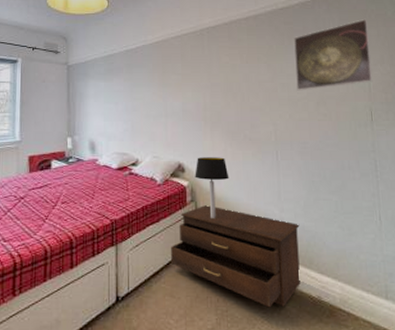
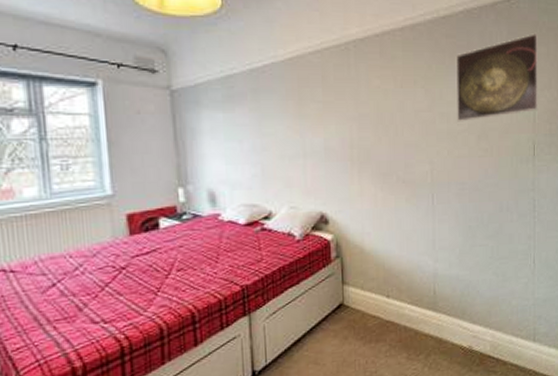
drawer: present [171,205,301,308] -> none [314,260,454,364]
table lamp: present [195,157,229,218] -> none [340,204,380,275]

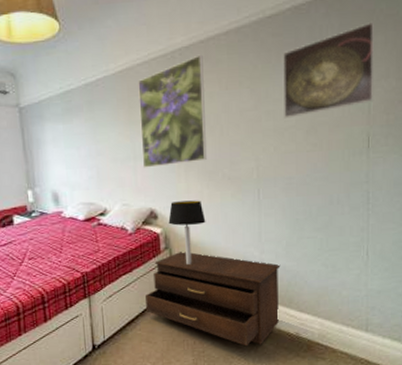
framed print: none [309,48,382,167] -> present [138,54,208,168]
drawer: none [314,260,454,364] -> present [145,251,281,347]
table lamp: none [340,204,380,275] -> present [168,200,206,265]

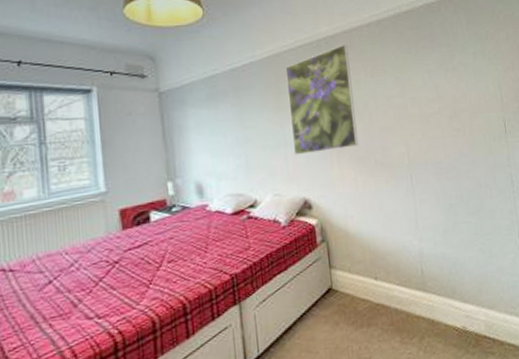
drawer: present [145,251,281,347] -> none [303,244,445,347]
table lamp: present [168,200,206,265] -> none [323,187,362,258]
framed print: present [283,21,375,119] -> none [421,20,505,106]

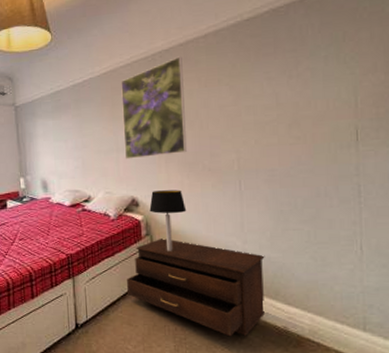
drawer: none [303,244,445,347] -> present [127,239,265,337]
table lamp: none [323,187,362,258] -> present [149,190,187,251]

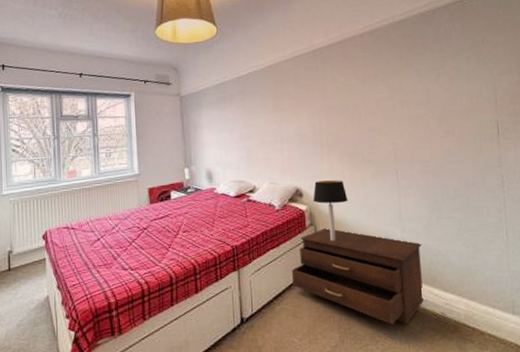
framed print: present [121,56,188,159] -> none [284,52,348,150]

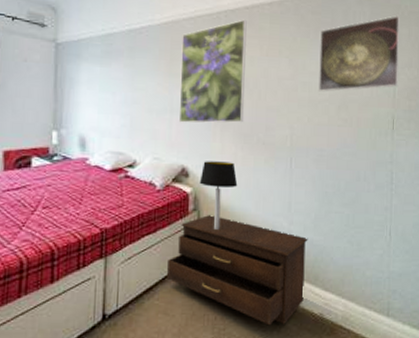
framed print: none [284,52,348,150] -> present [178,19,247,123]
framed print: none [413,25,500,108] -> present [318,15,400,92]

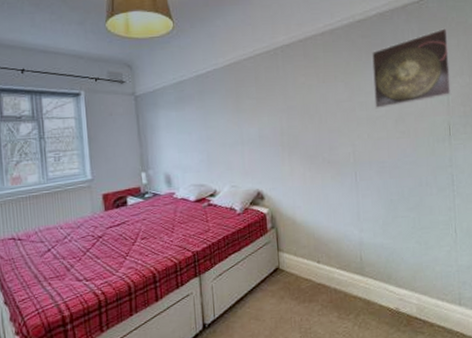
drawer: present [167,215,308,326] -> none [254,231,380,322]
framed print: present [178,19,247,123] -> none [244,52,309,152]
table lamp: present [199,161,238,230] -> none [274,182,309,243]

